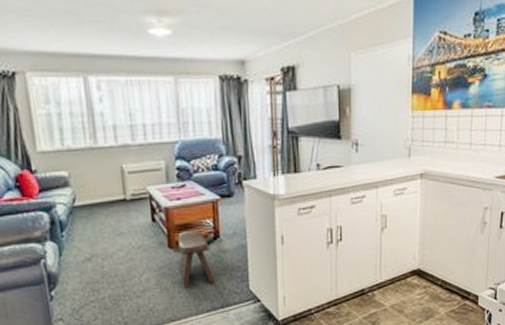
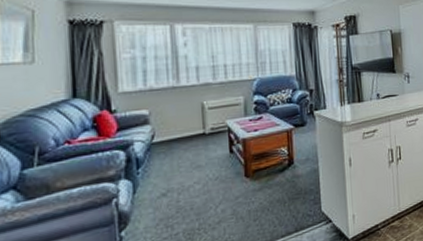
stool: present [177,229,215,288] -> none [253,157,289,215]

